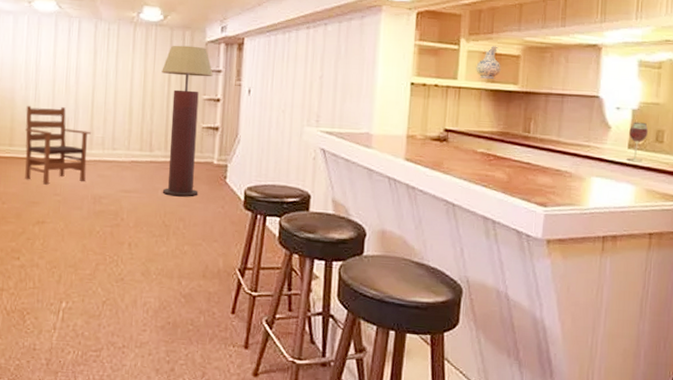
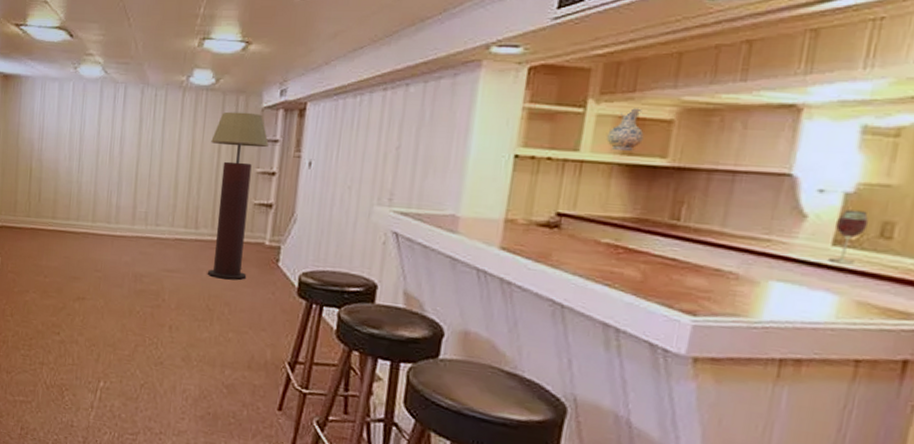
armchair: present [25,105,91,185] -> none [66,177,134,260]

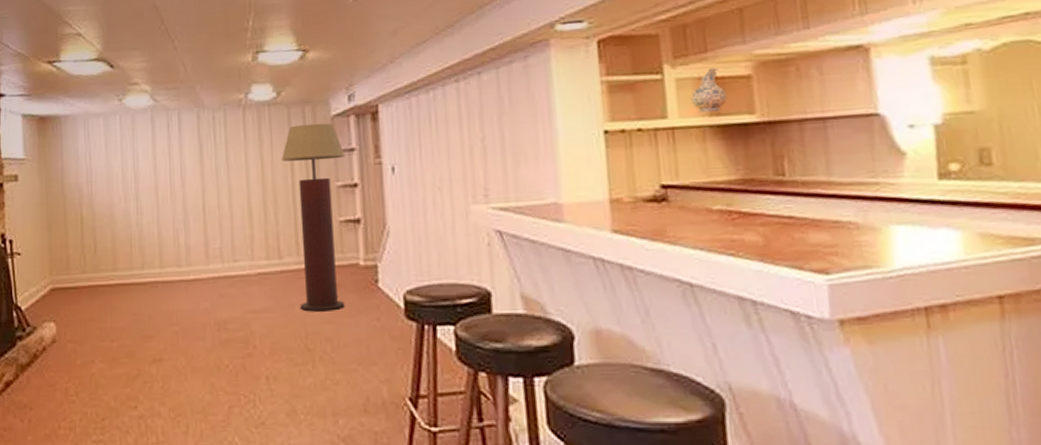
wineglass: present [828,209,869,265] -> none [935,140,966,198]

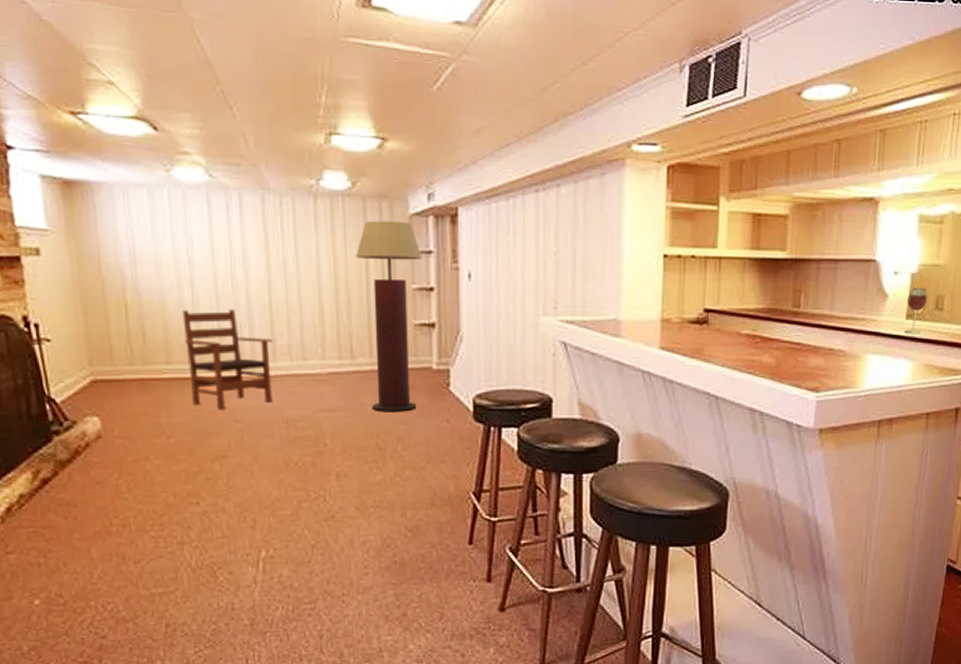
armchair: none [128,217,206,314] -> present [182,309,273,410]
vase: present [691,67,728,113] -> none [738,204,767,247]
wineglass: none [935,140,966,198] -> present [904,288,928,334]

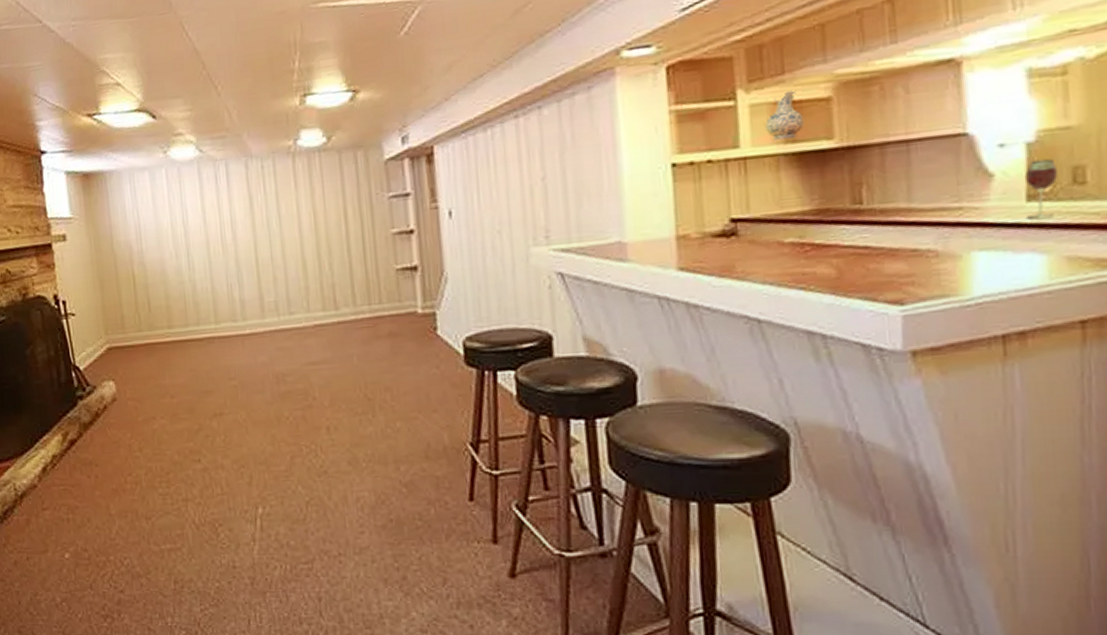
armchair: present [182,309,273,410] -> none [180,272,263,369]
floor lamp: present [356,220,422,412] -> none [334,168,404,362]
vase: none [738,204,767,247] -> present [765,90,805,140]

